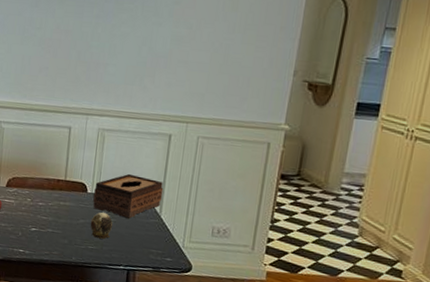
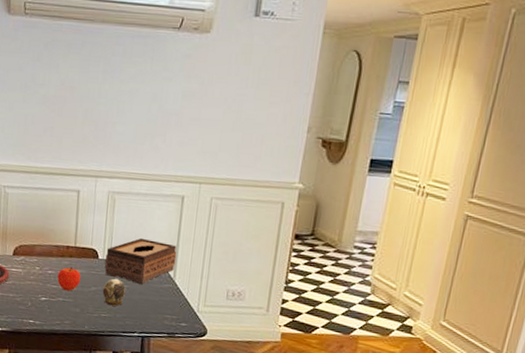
fruit: none [47,199,70,223] -> present [57,266,81,291]

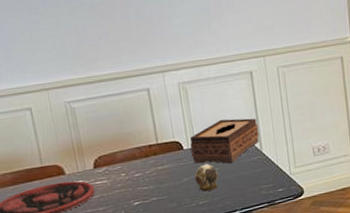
fruit: present [57,266,81,291] -> none [146,164,171,189]

